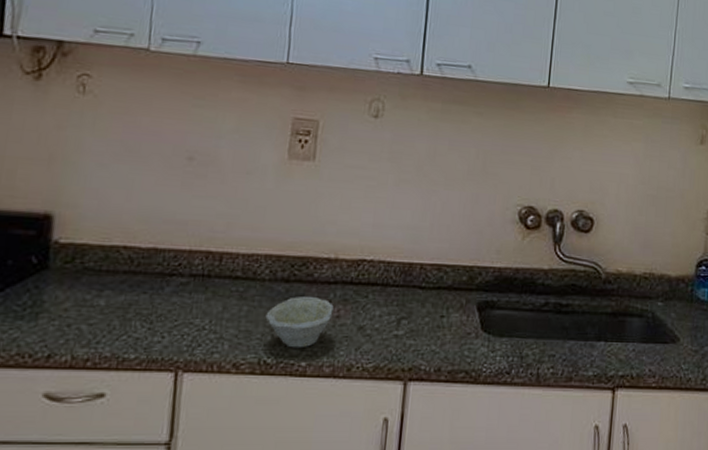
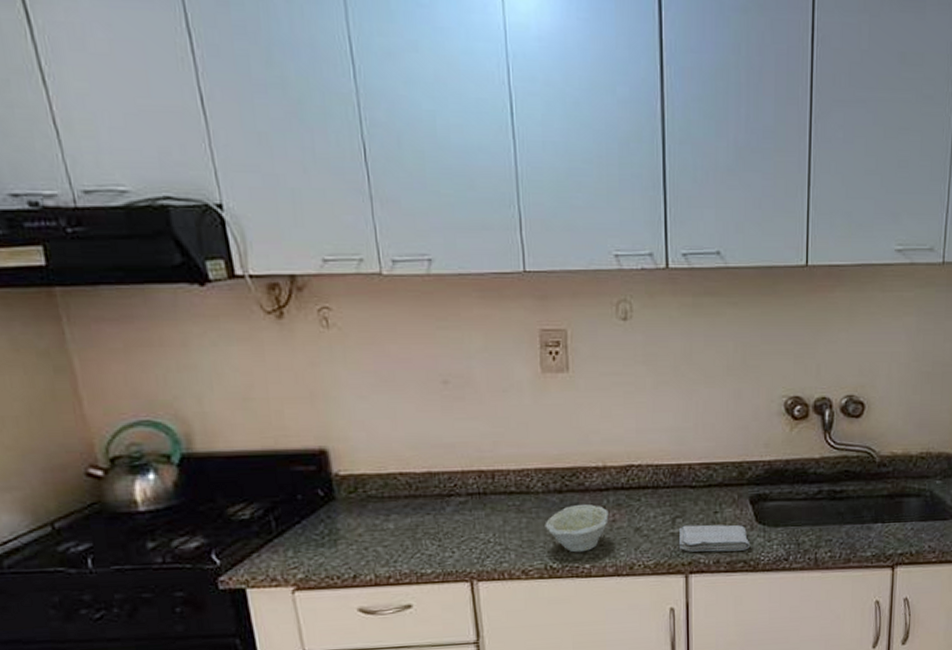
washcloth: none [401,327,474,360] -> present [678,525,751,552]

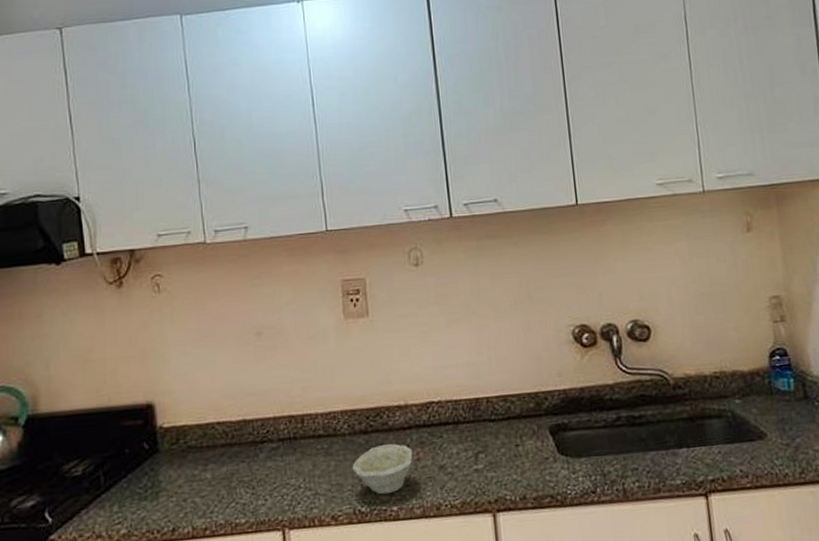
washcloth: present [678,525,751,552] -> none [482,457,556,489]

